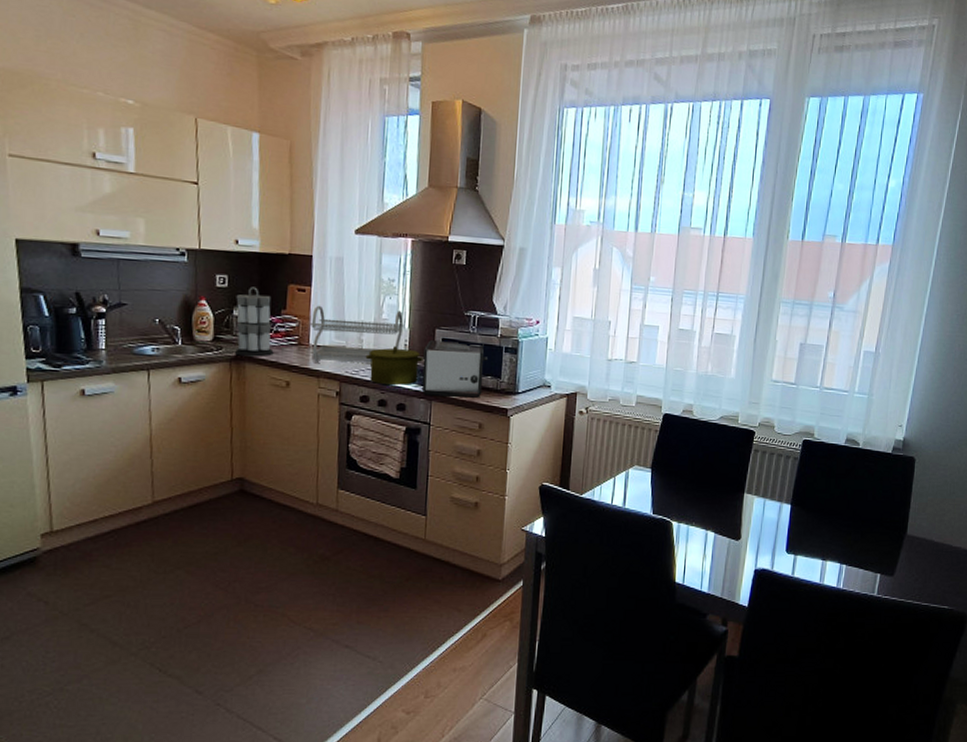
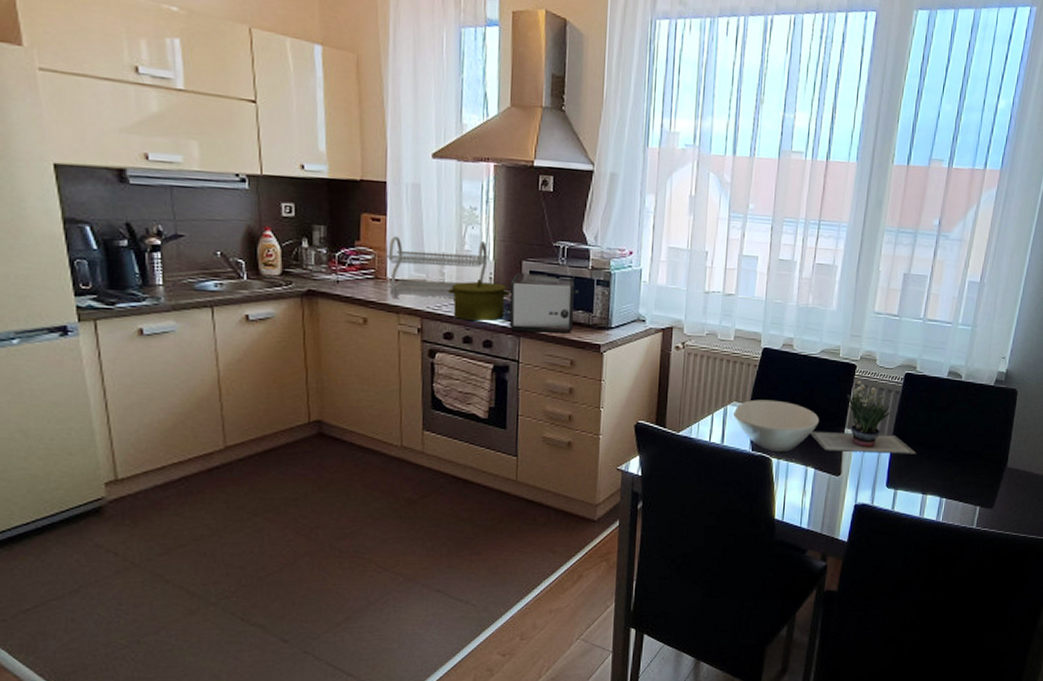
spice rack: present [235,287,274,357] -> none [304,216,349,292]
bowl: none [634,463,719,516] -> present [732,399,819,452]
potted flower: none [710,446,816,520] -> present [810,380,917,454]

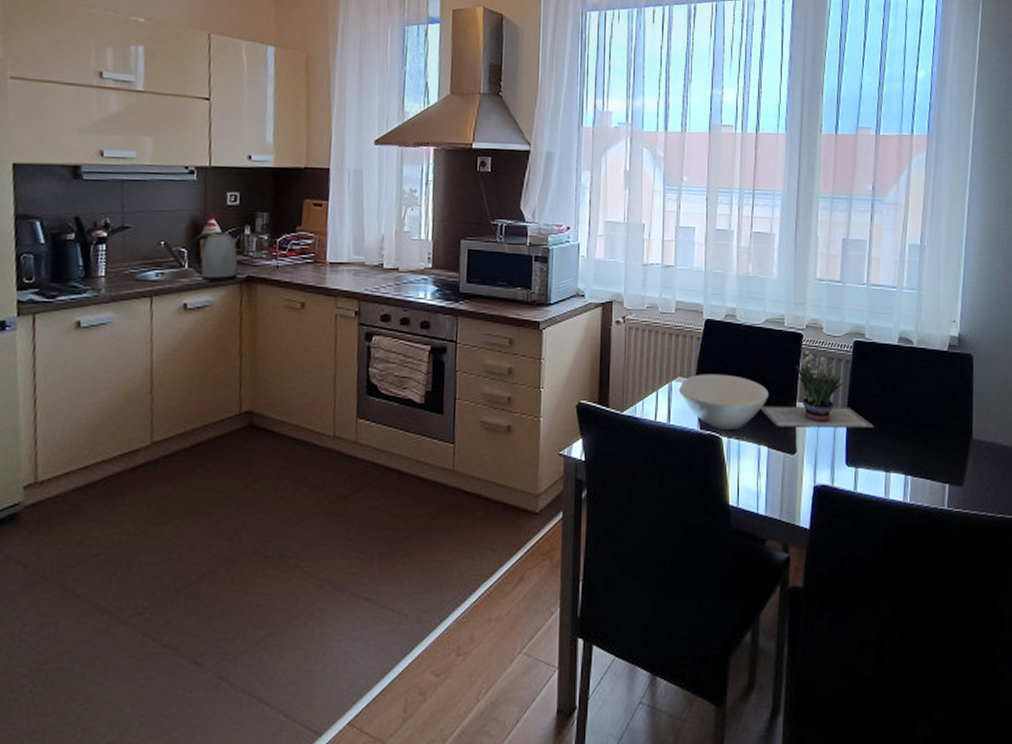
kettle: none [246,243,298,295] -> present [188,231,238,282]
dish rack: present [386,235,488,299] -> none [326,220,427,282]
cooking pot: present [448,279,510,322] -> none [386,260,448,302]
toaster: present [509,273,578,334] -> none [447,252,516,312]

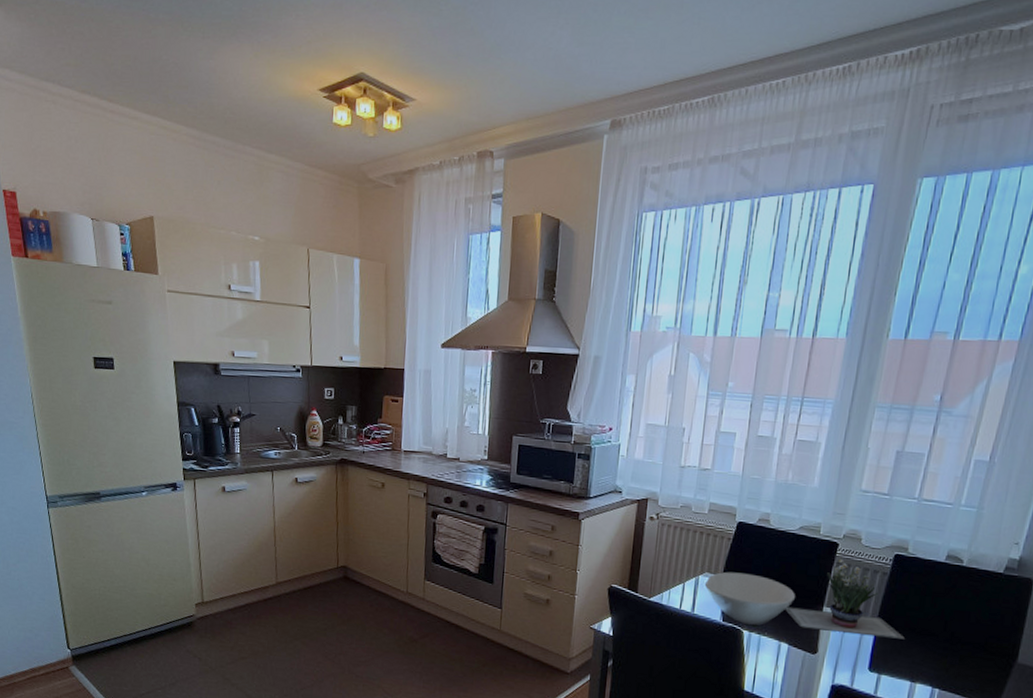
kettle: present [188,231,238,282] -> none [297,420,334,462]

